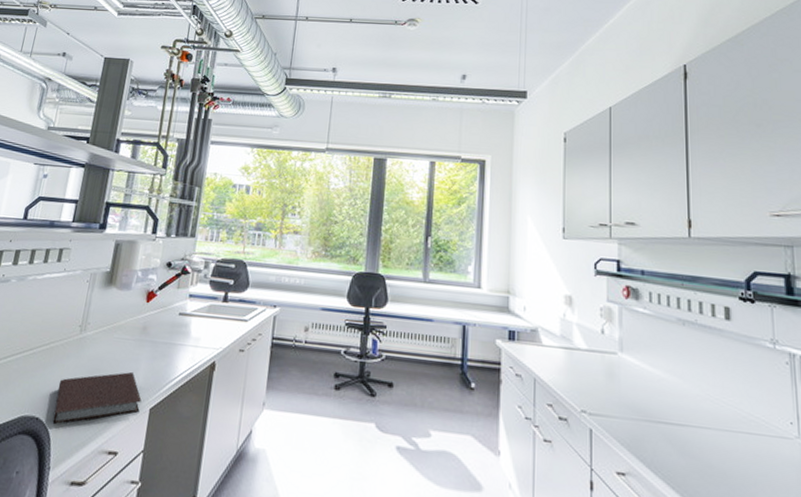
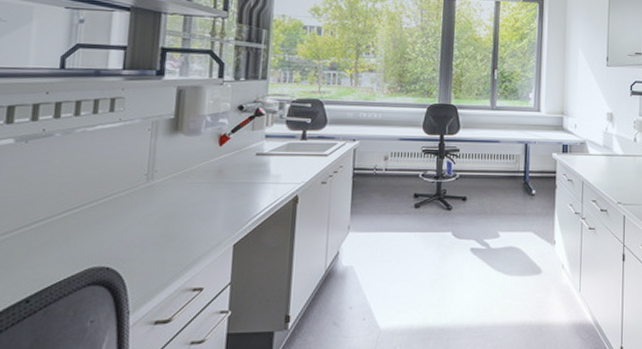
notebook: present [52,371,142,425] -> none [126,213,224,272]

